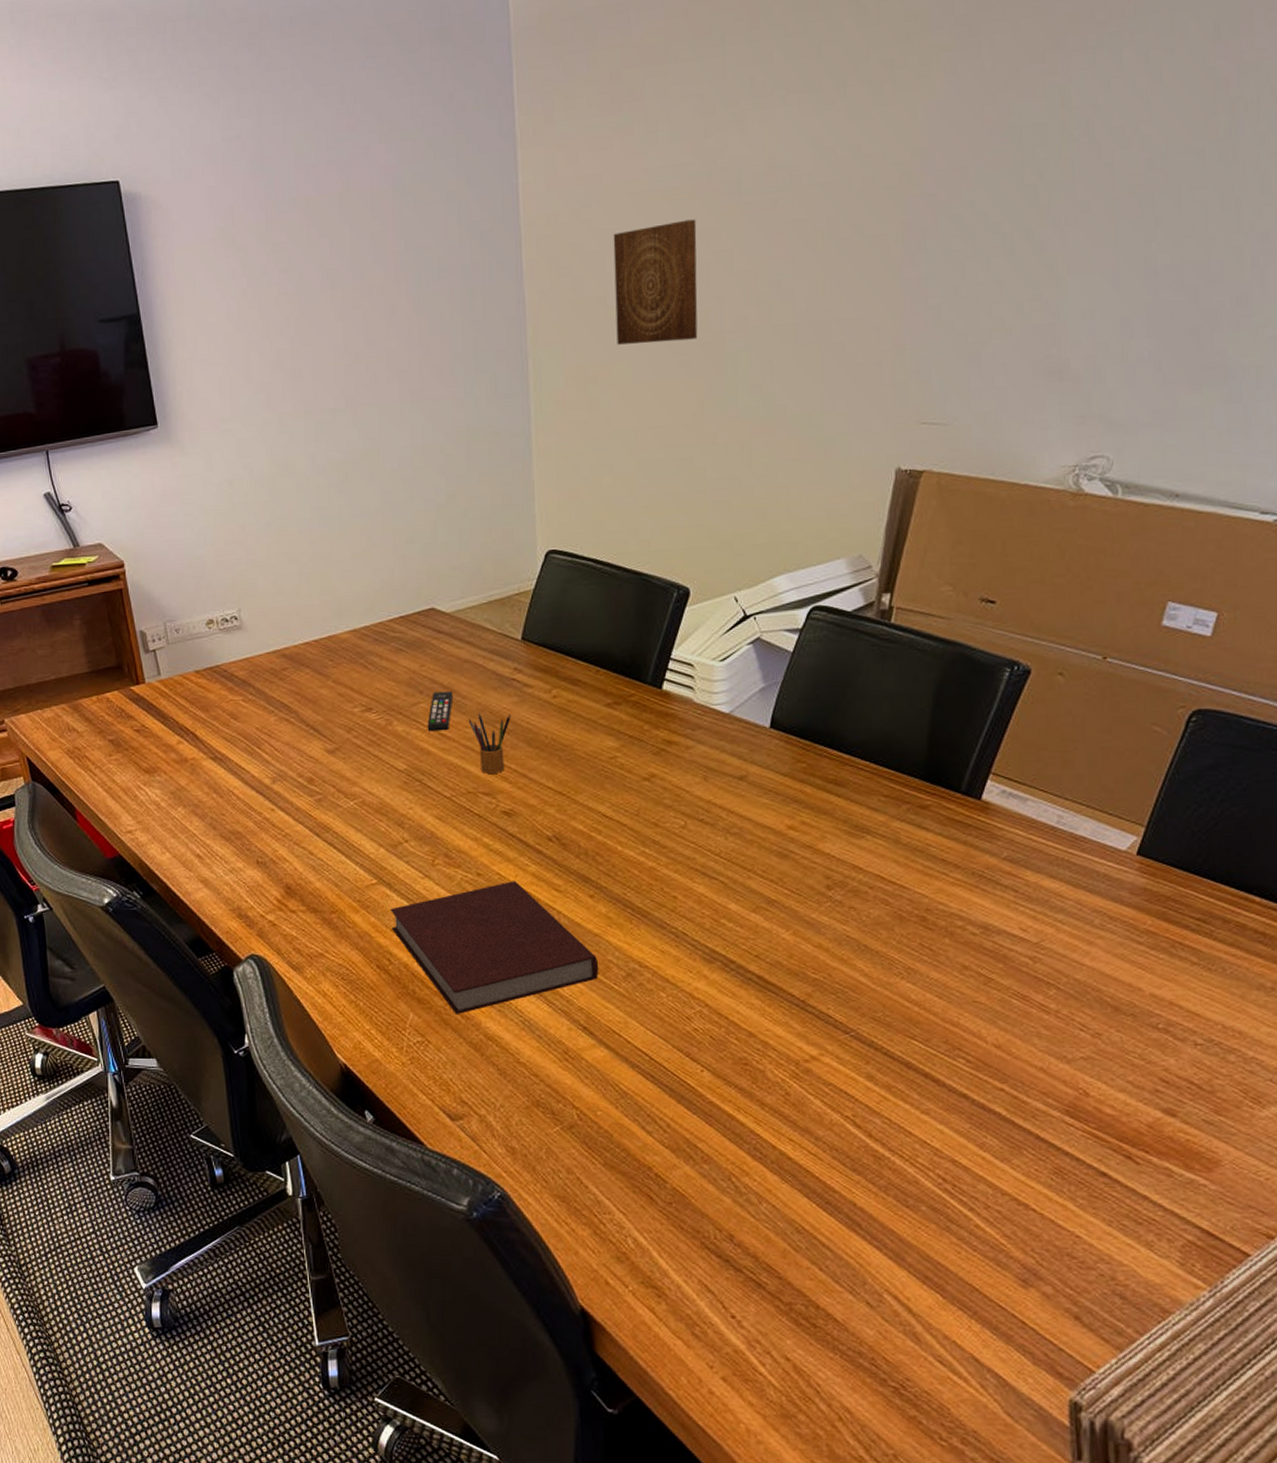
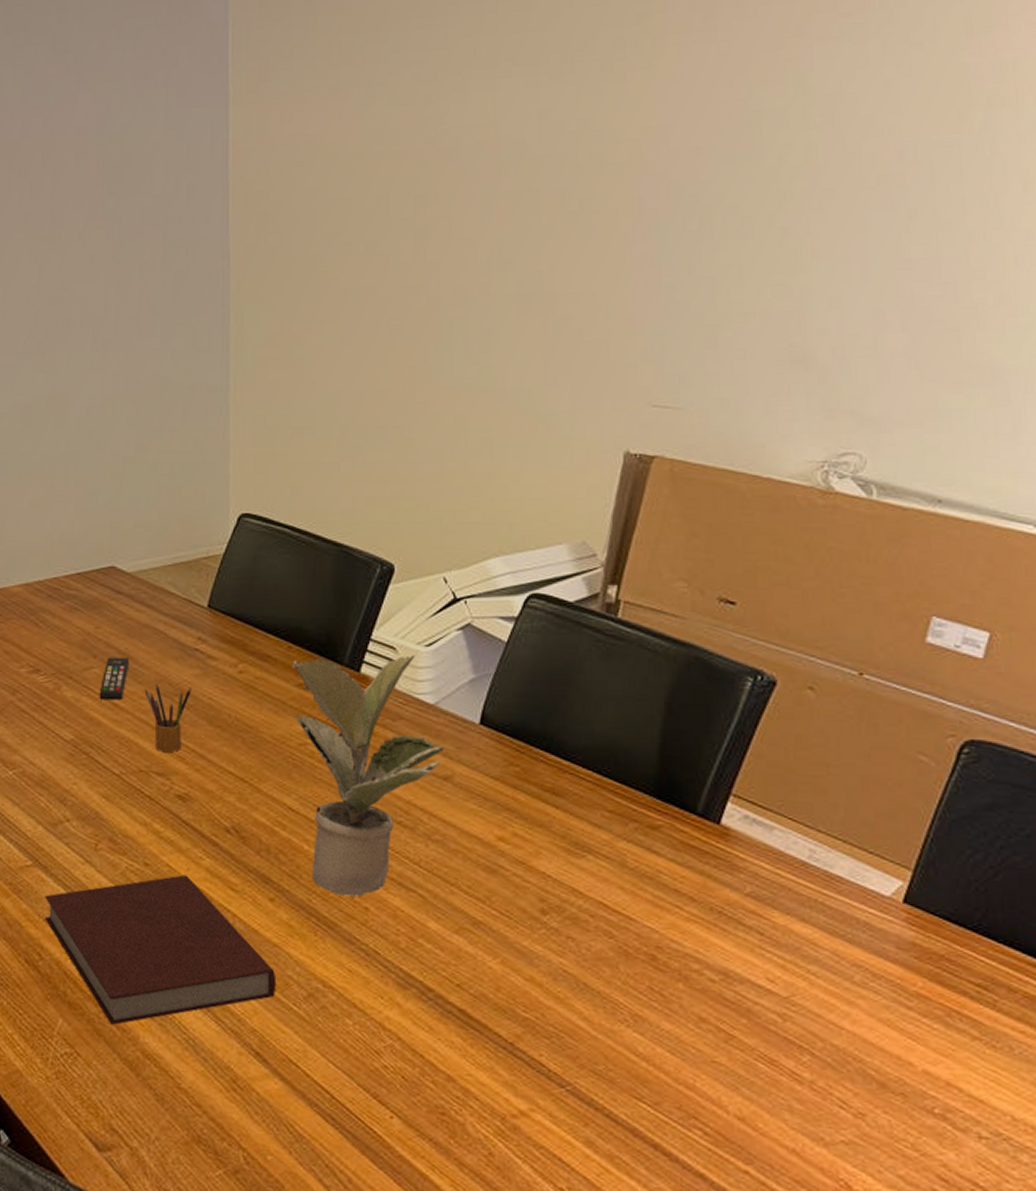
potted plant: none [601,670,739,888] -> present [293,655,444,897]
wall art: present [613,219,698,345] -> none [325,183,414,306]

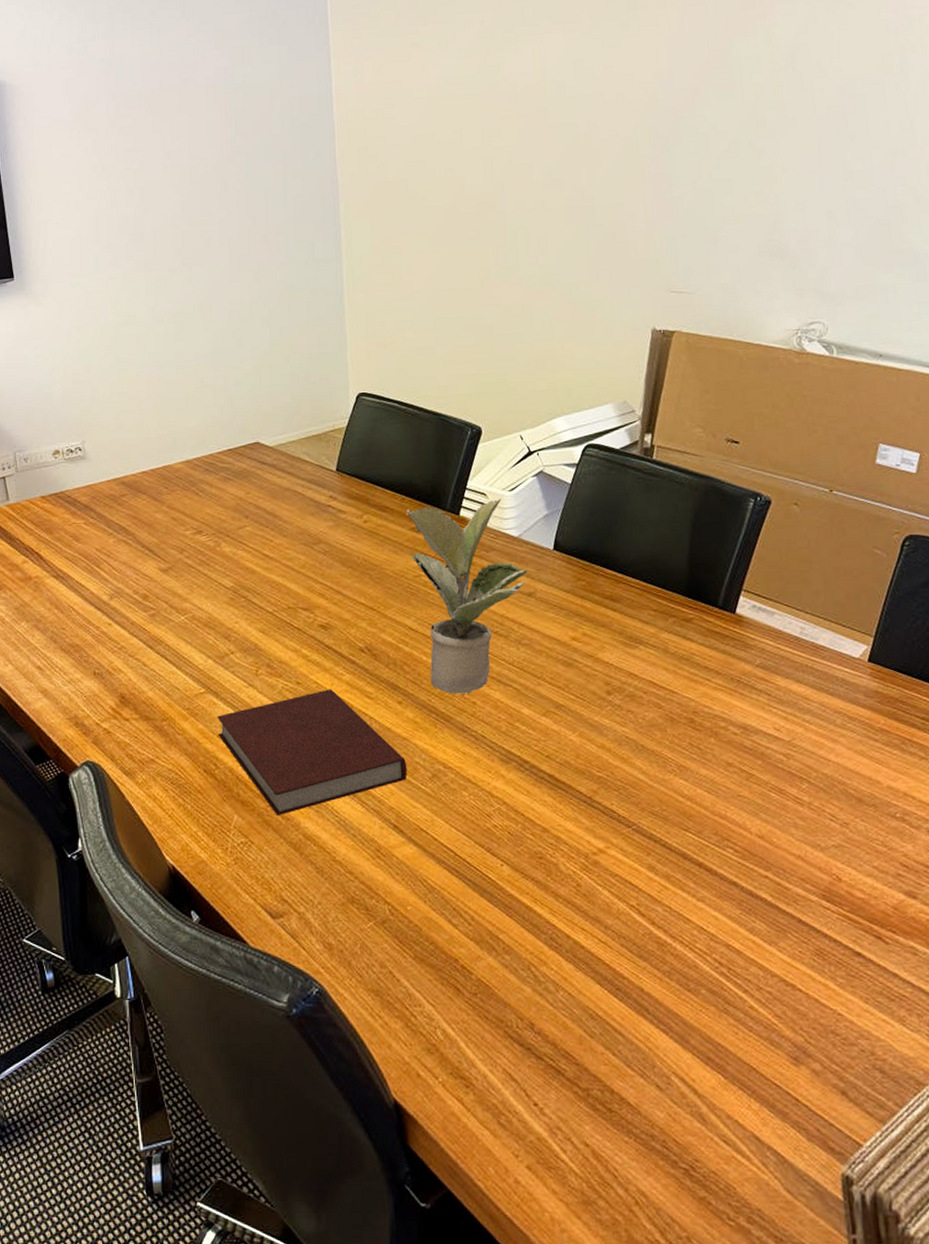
remote control: present [99,657,130,701] -> none [252,516,276,553]
pencil box: present [144,684,191,752] -> none [289,536,327,591]

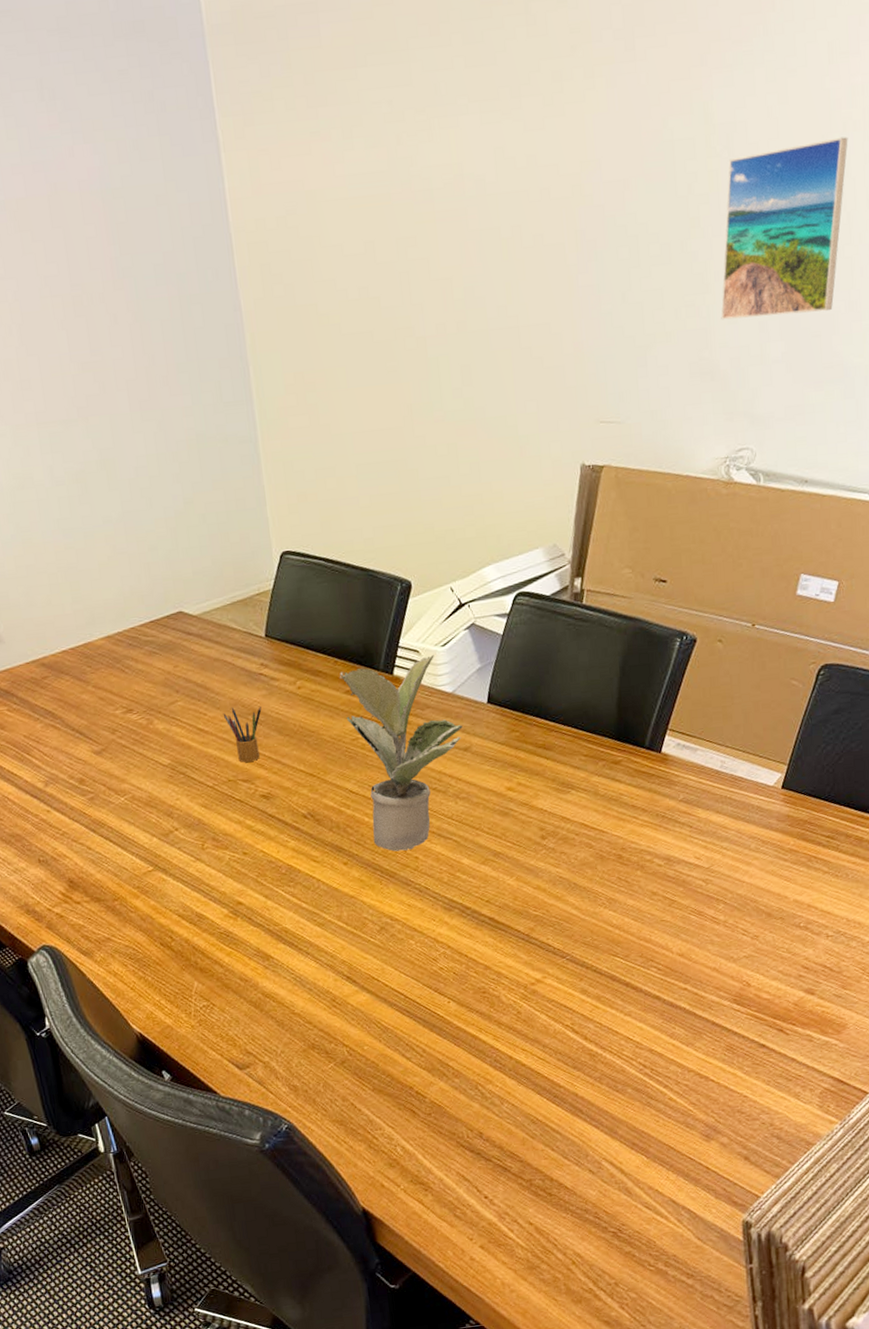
notebook: present [217,689,408,815] -> none [168,856,357,978]
pencil box: none [289,536,327,591] -> present [223,705,262,762]
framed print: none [789,57,907,207] -> present [721,136,848,320]

